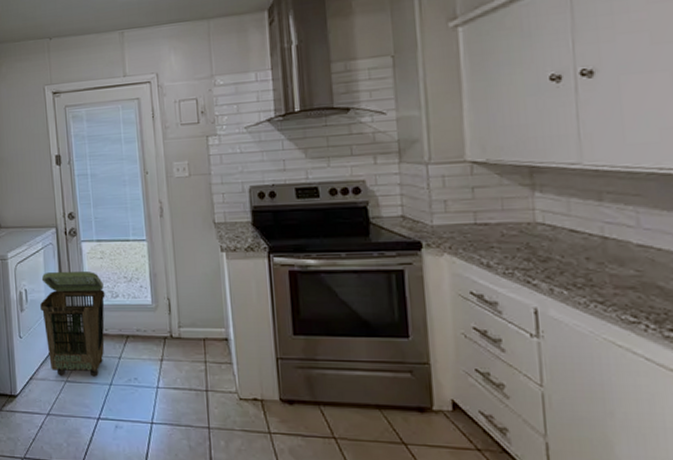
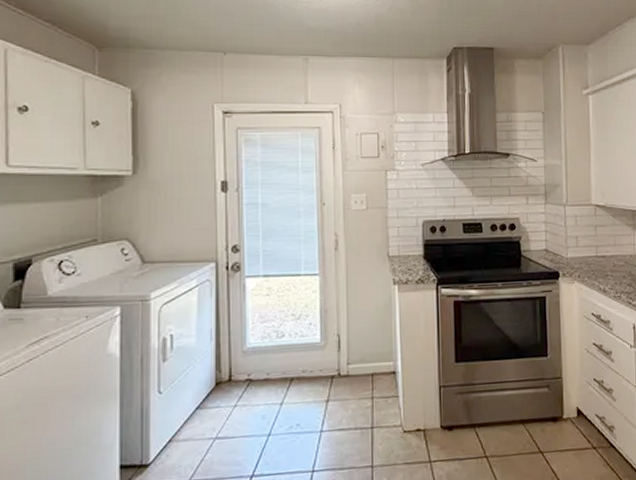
laundry basket: present [40,272,106,377] -> none [189,310,270,433]

